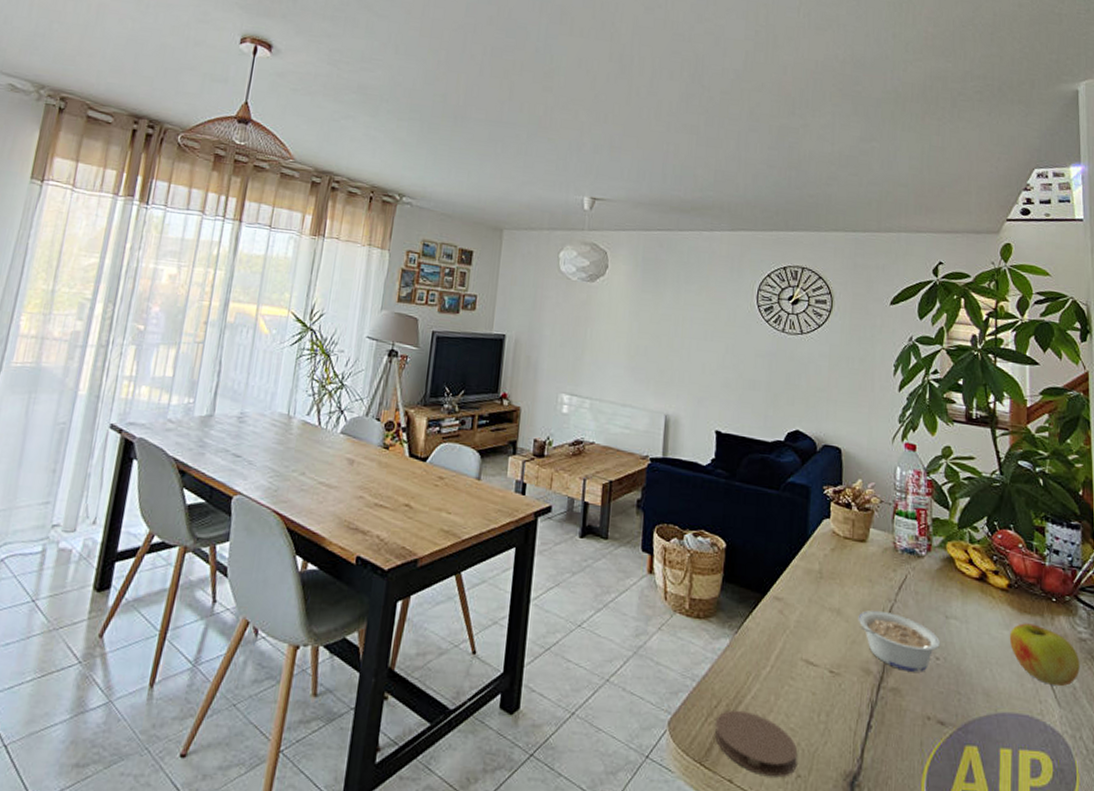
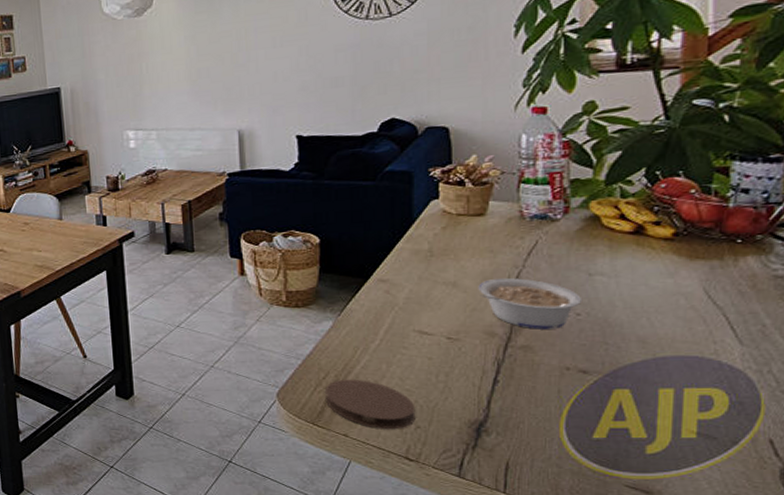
apple: present [1009,623,1080,686] -> none [674,268,773,325]

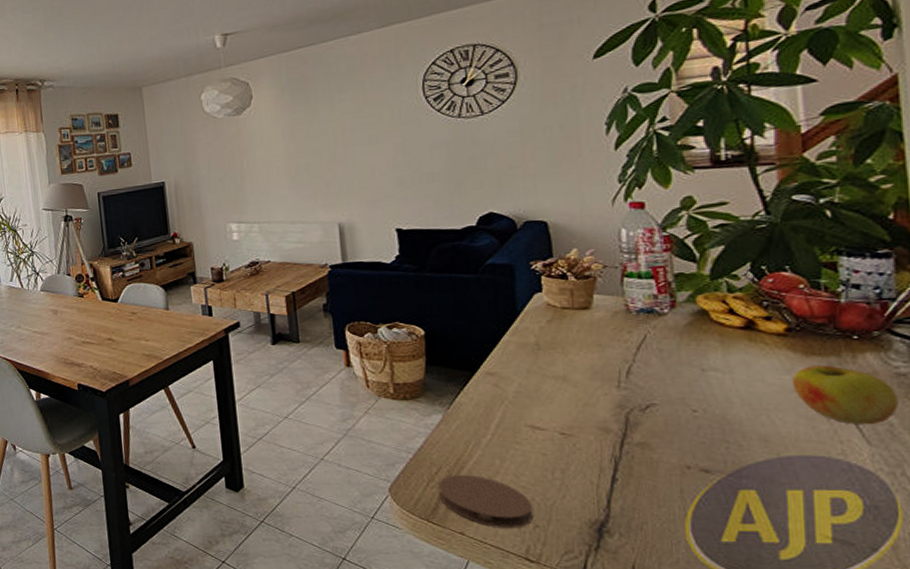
legume: present [478,277,583,330] -> none [589,372,698,426]
apple: none [674,268,773,325] -> present [791,365,898,424]

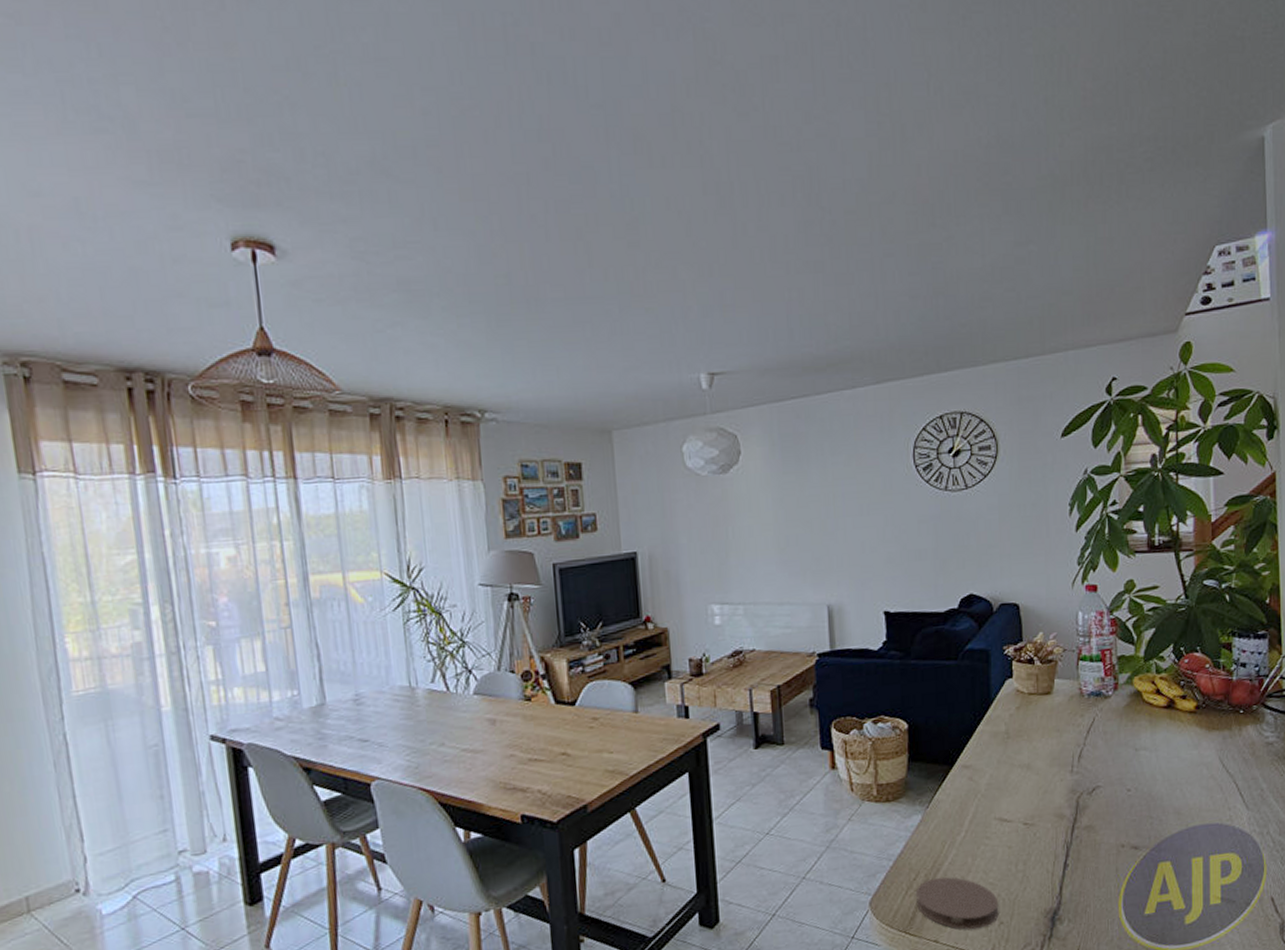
apple: present [791,365,898,424] -> none [1198,738,1267,791]

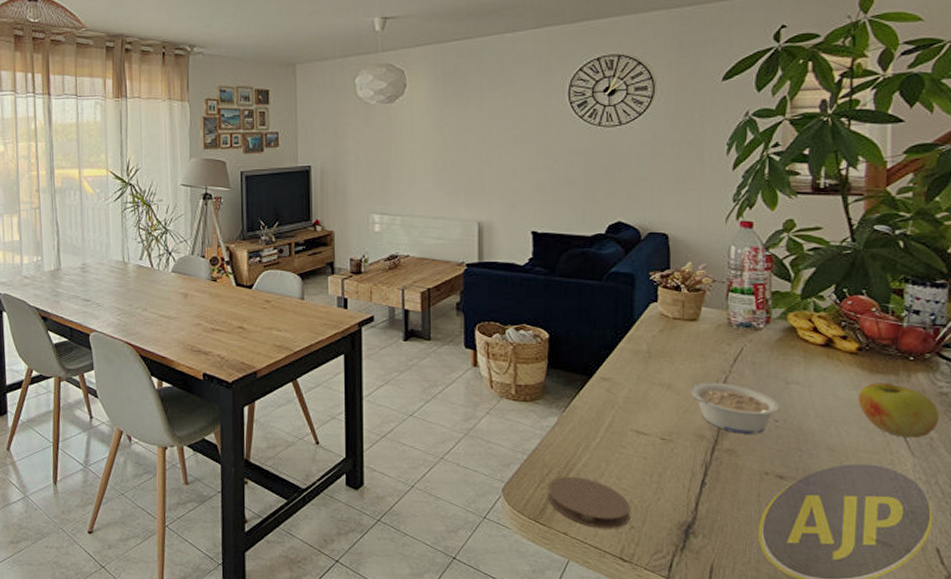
legume: none [1048,756,1132,808] -> present [690,382,781,434]
apple: none [1198,738,1267,791] -> present [857,382,939,437]

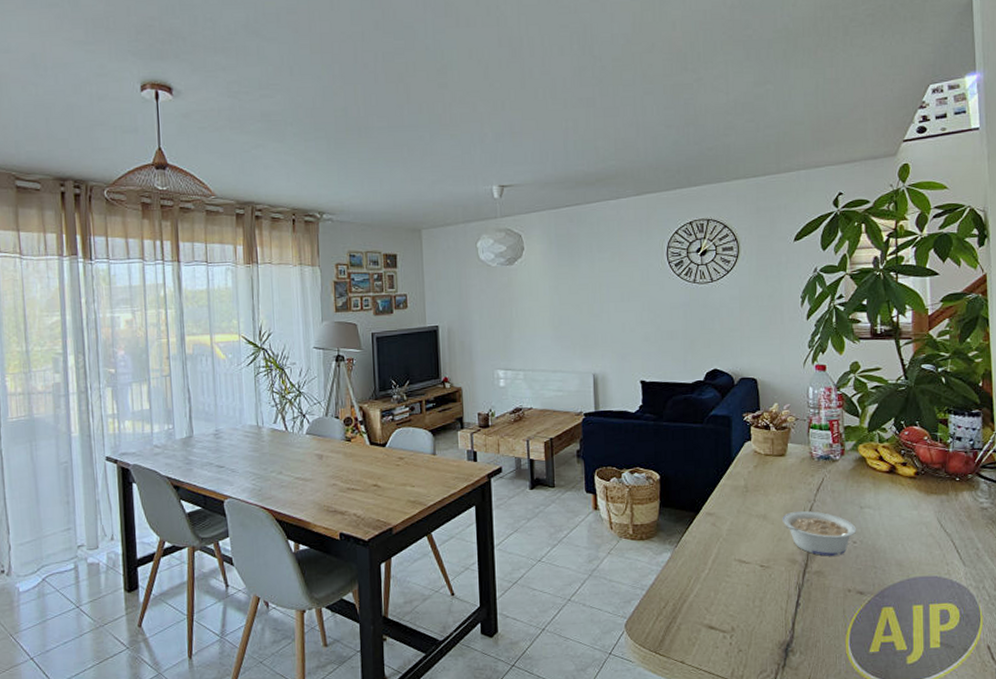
coaster: present [548,476,631,528] -> none [666,607,738,654]
apple: present [857,382,939,437] -> none [918,502,982,549]

